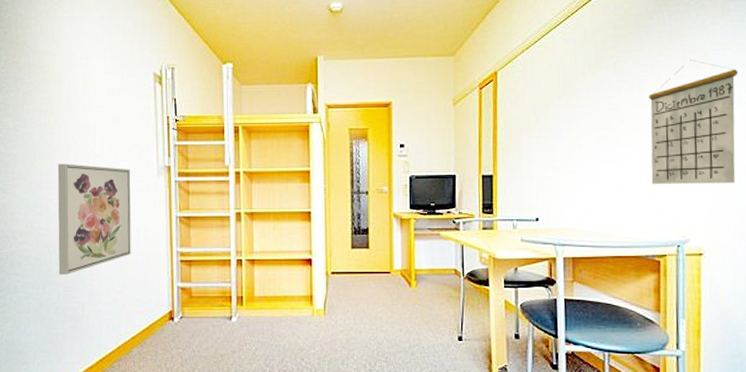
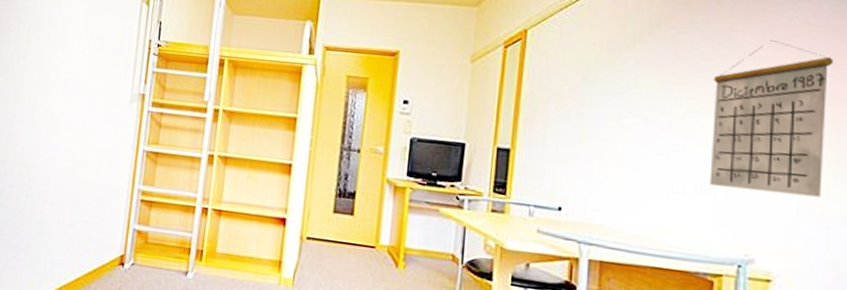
wall art: present [57,163,131,274] -> none [10,77,103,199]

